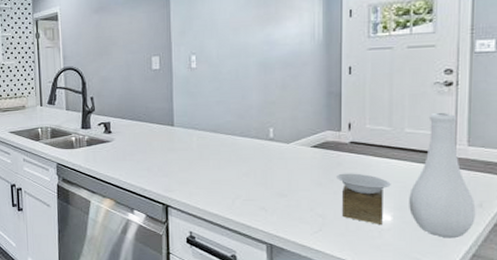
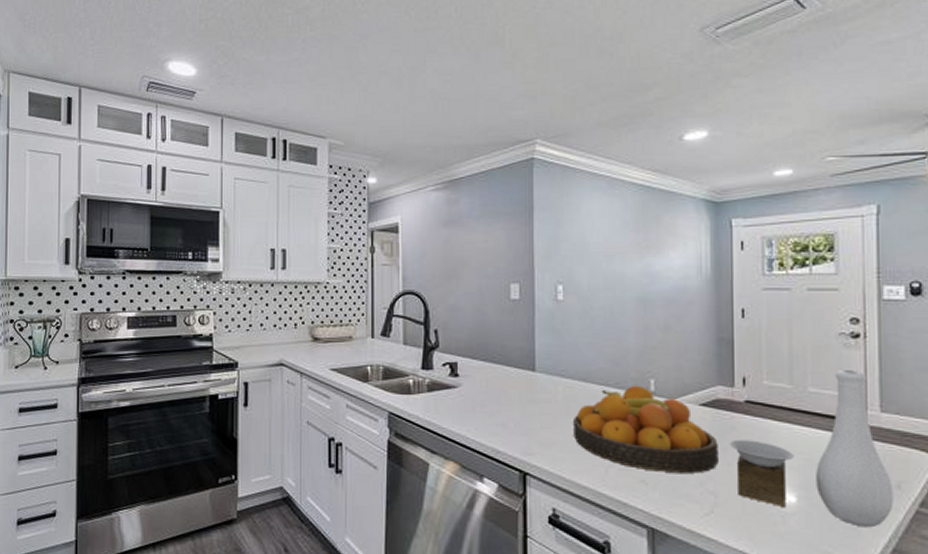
fruit bowl: none [206,133,326,201] -> present [573,385,718,473]

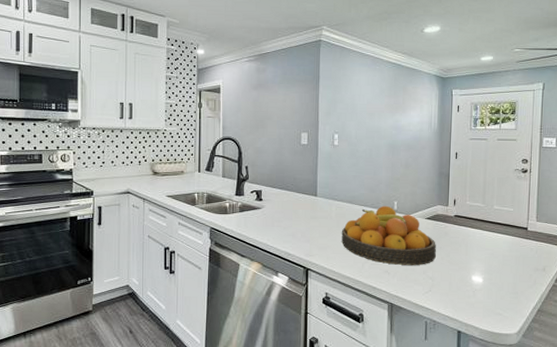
vase: present [728,370,894,528] -> none [443,194,541,297]

